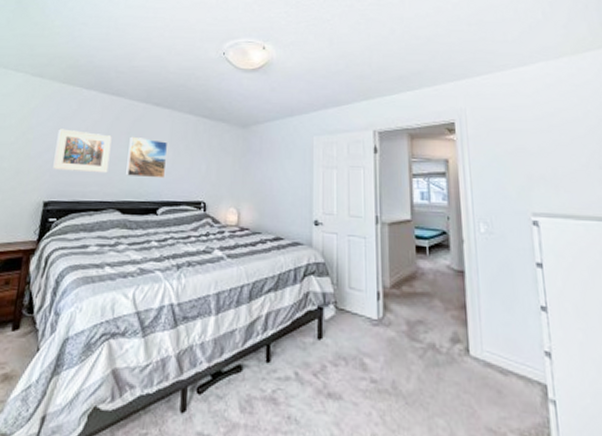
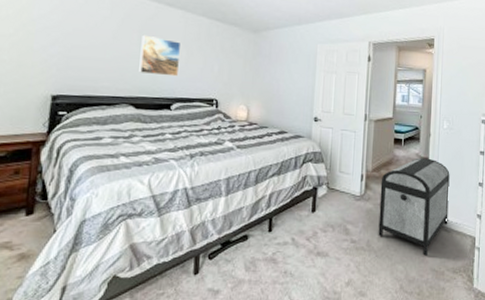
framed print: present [53,128,112,174] -> none [60,22,123,70]
storage chest: none [403,271,503,408] -> present [378,157,450,256]

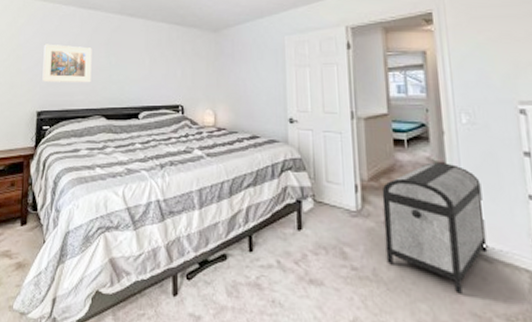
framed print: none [60,22,123,70] -> present [42,44,92,83]
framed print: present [139,34,182,77] -> none [108,47,144,85]

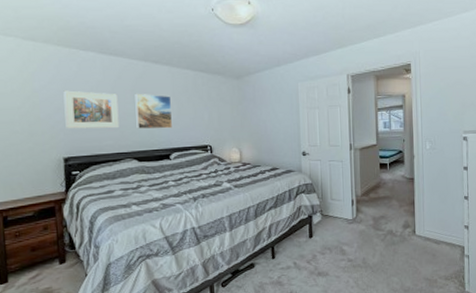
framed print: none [108,47,144,85] -> present [135,93,173,129]
storage chest: present [381,162,488,294] -> none [370,178,437,267]

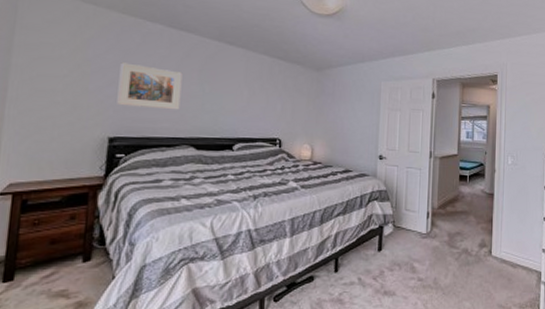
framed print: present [135,93,173,129] -> none [199,74,243,116]

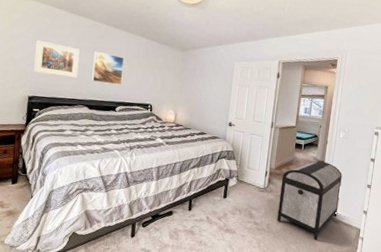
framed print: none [199,74,243,116] -> present [92,51,125,85]
storage chest: none [445,194,515,292] -> present [277,160,342,240]

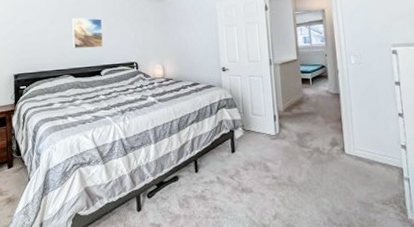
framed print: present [34,40,80,78] -> none [15,17,59,50]
storage chest: present [277,160,342,240] -> none [293,94,370,189]

